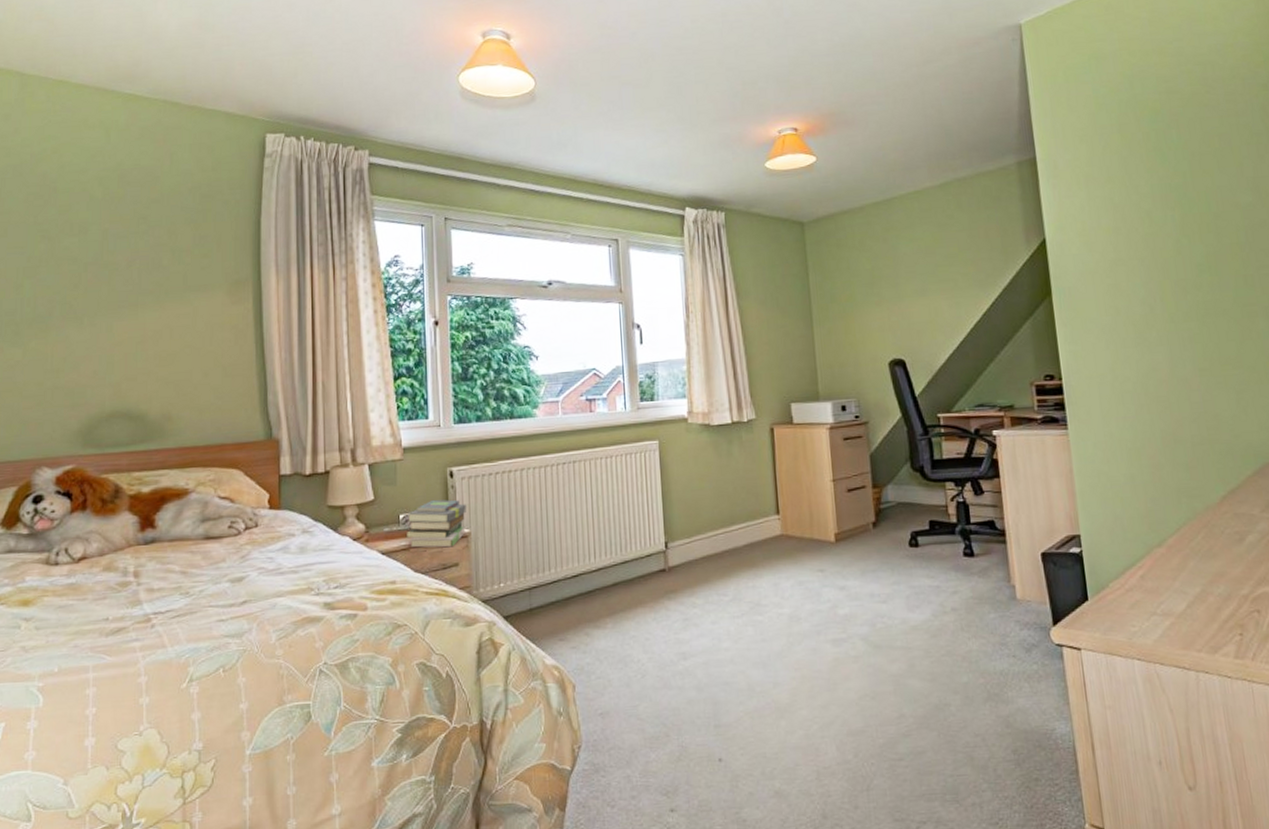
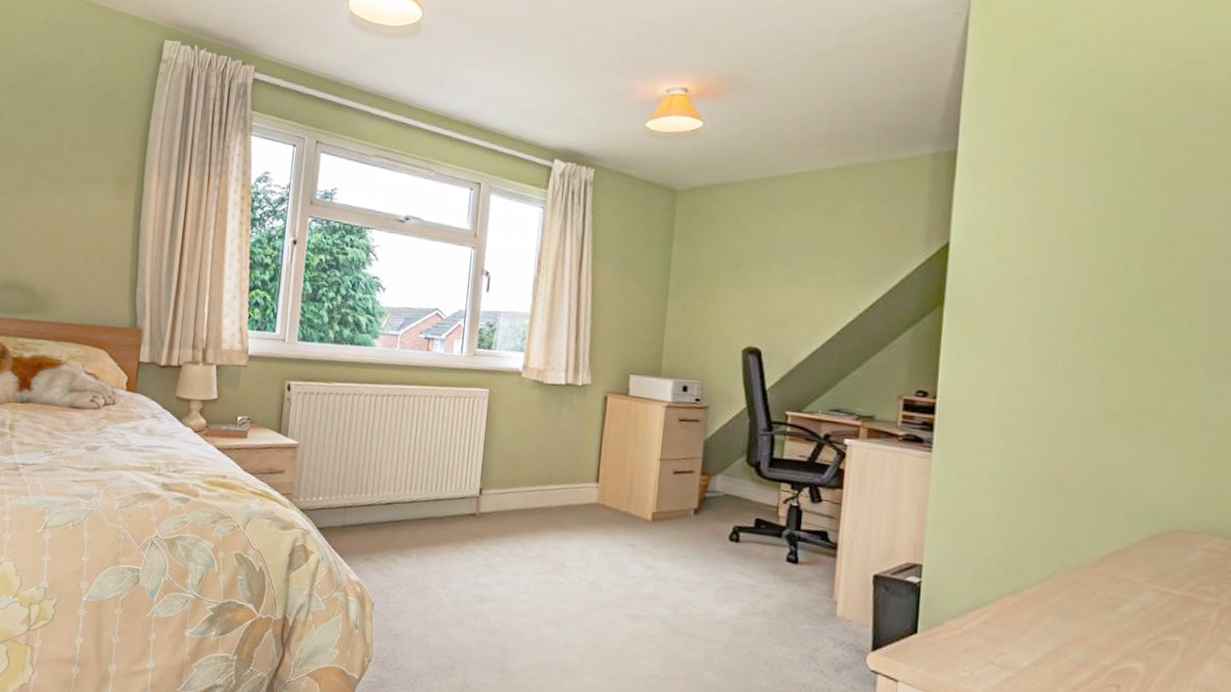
books: present [407,499,466,548] -> none [241,408,299,455]

